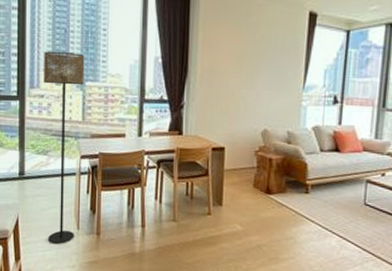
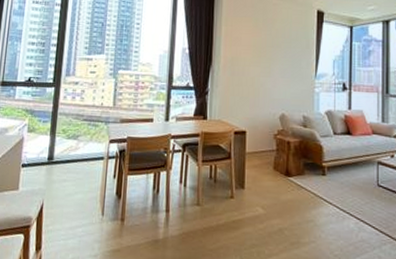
floor lamp: present [44,51,85,244] -> none [71,42,119,231]

